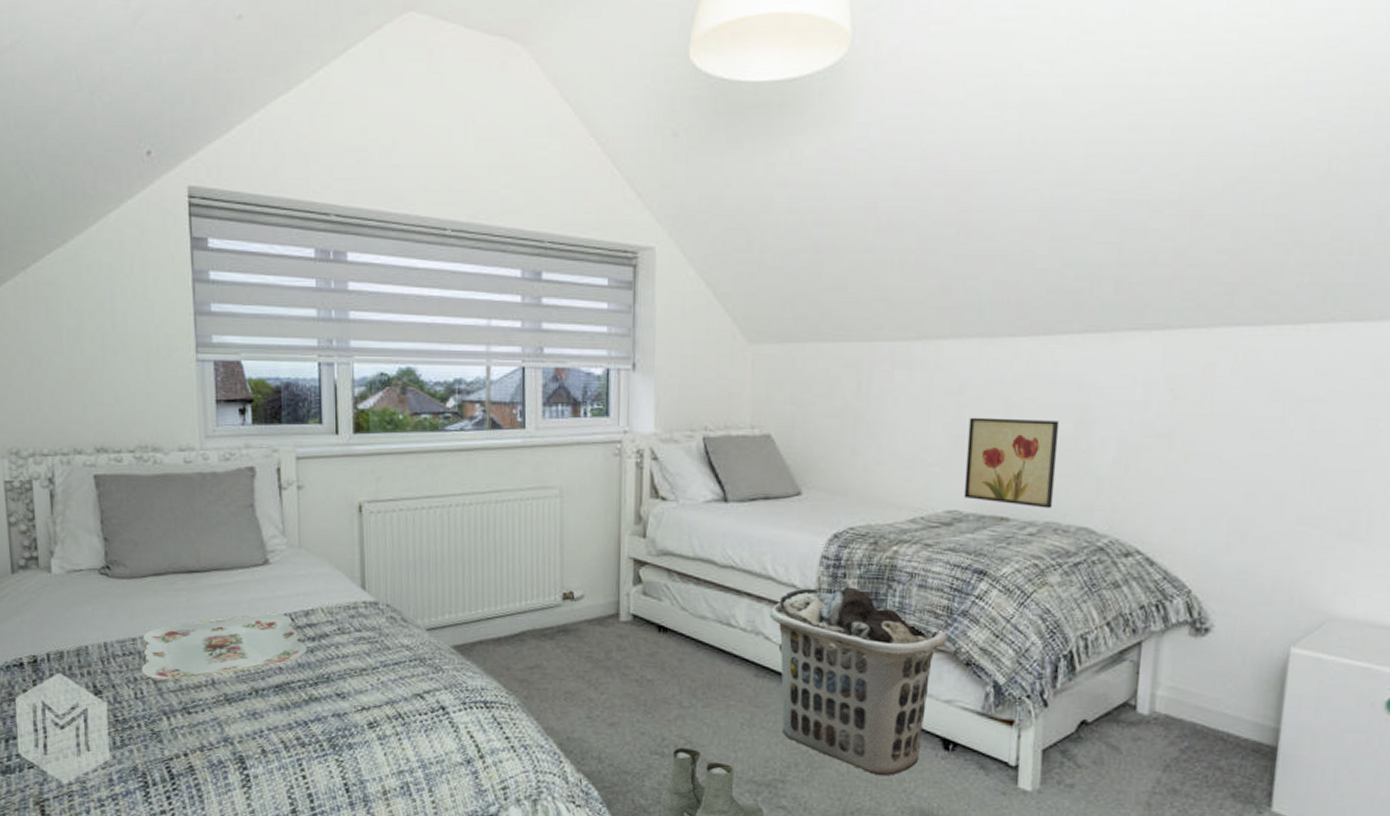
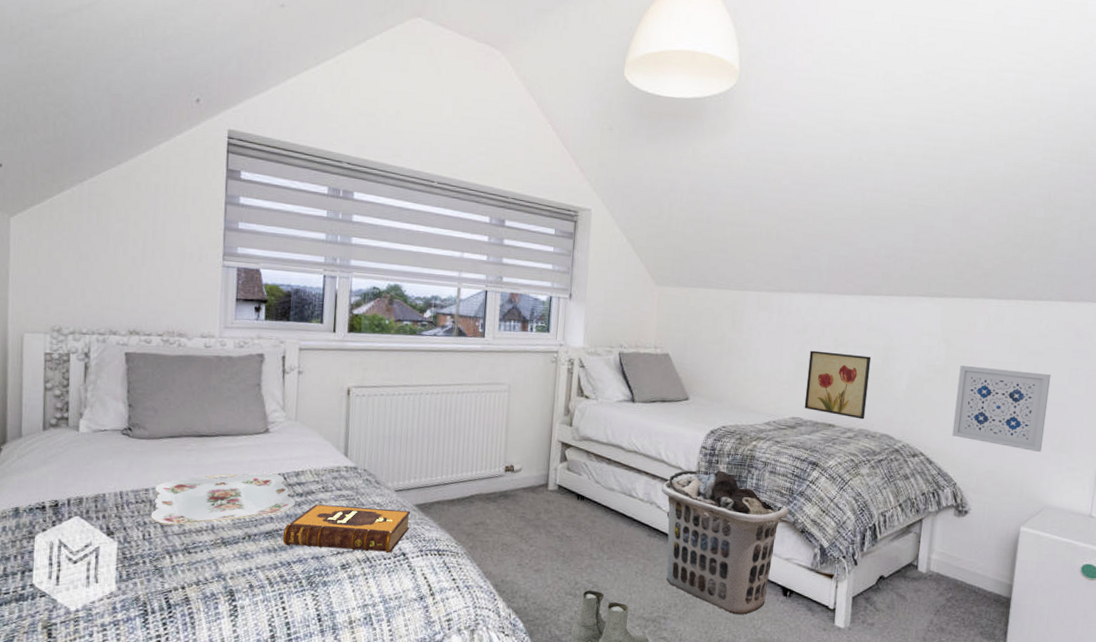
hardback book: none [295,649,448,708] -> present [282,504,411,554]
wall art: none [1183,424,1336,542] -> present [952,365,1051,453]

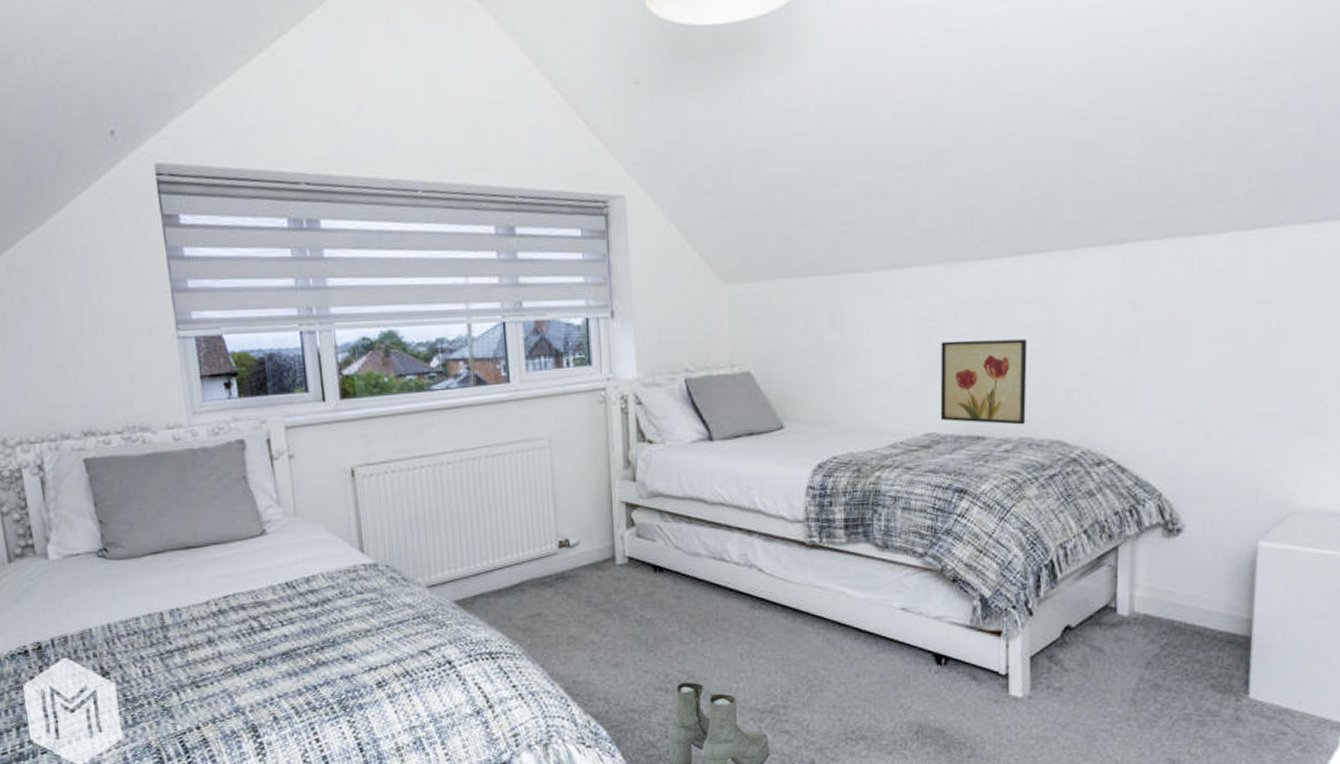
serving tray: present [150,472,295,526] -> none [146,582,311,657]
hardback book: present [282,504,411,554] -> none [302,609,452,667]
clothes hamper: present [661,470,790,615] -> none [760,514,934,693]
wall art: present [952,365,1051,453] -> none [1150,329,1289,439]

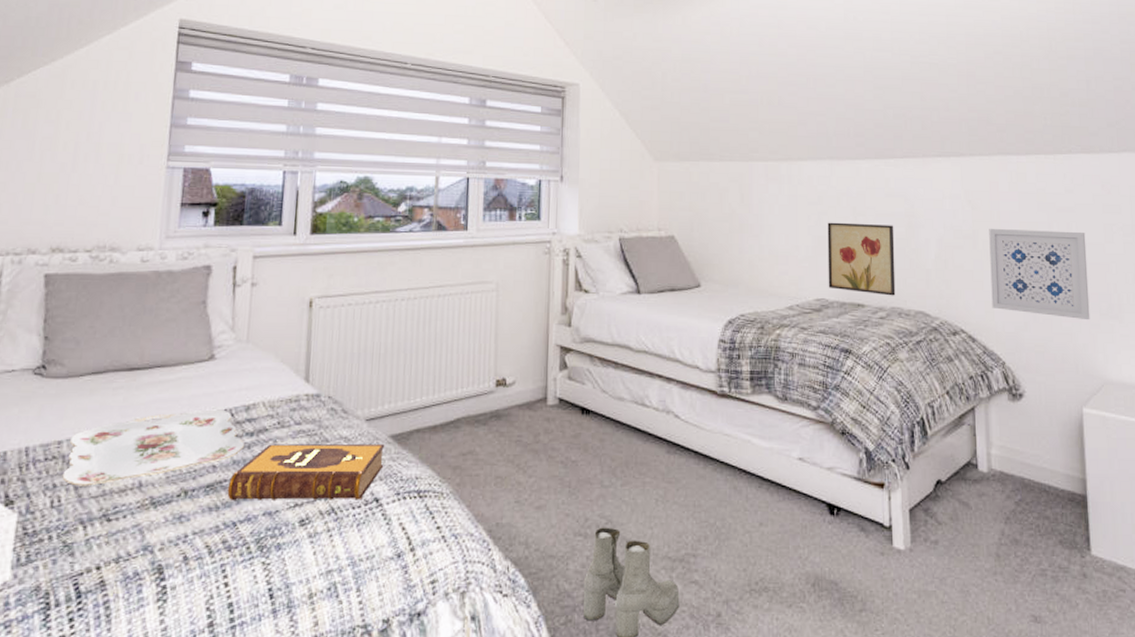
serving tray: none [146,582,311,657] -> present [62,409,244,486]
hardback book: none [302,609,452,667] -> present [227,443,385,501]
wall art: none [1150,329,1289,439] -> present [989,228,1090,320]

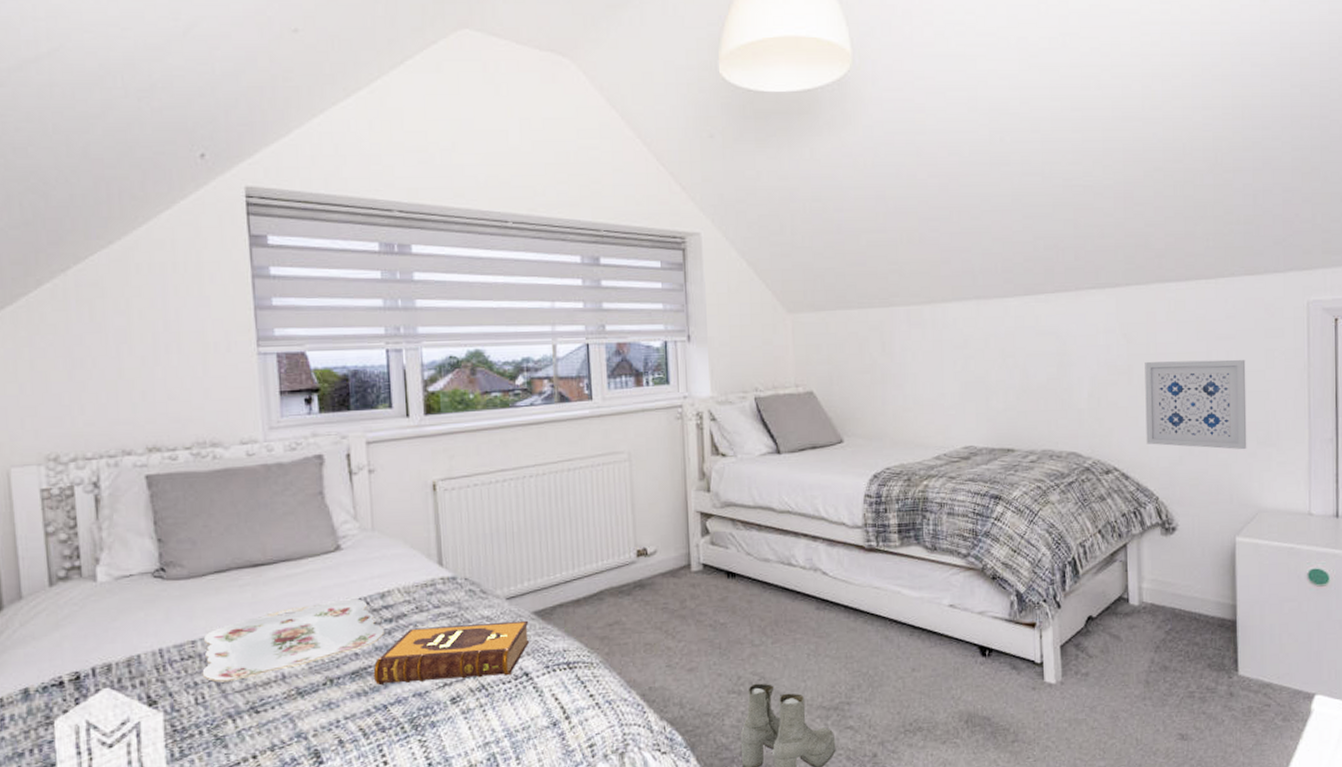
wall art: present [827,222,896,296] -> none [974,365,1047,439]

